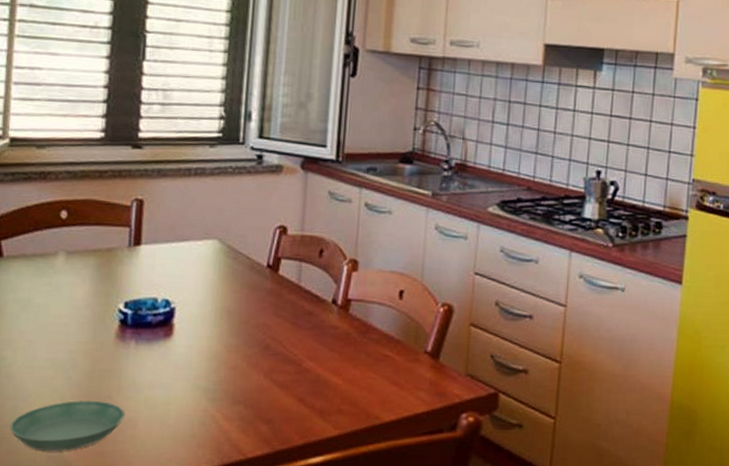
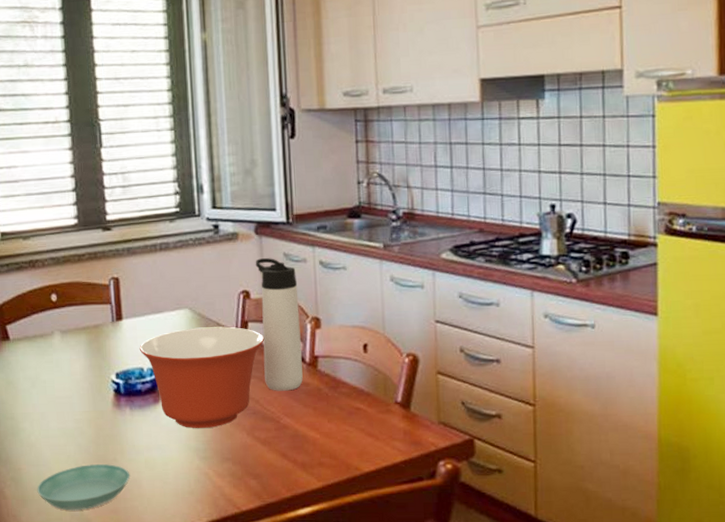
mixing bowl: none [155,260,297,368] -> present [139,326,265,429]
thermos bottle: none [291,194,339,333] -> present [255,258,303,391]

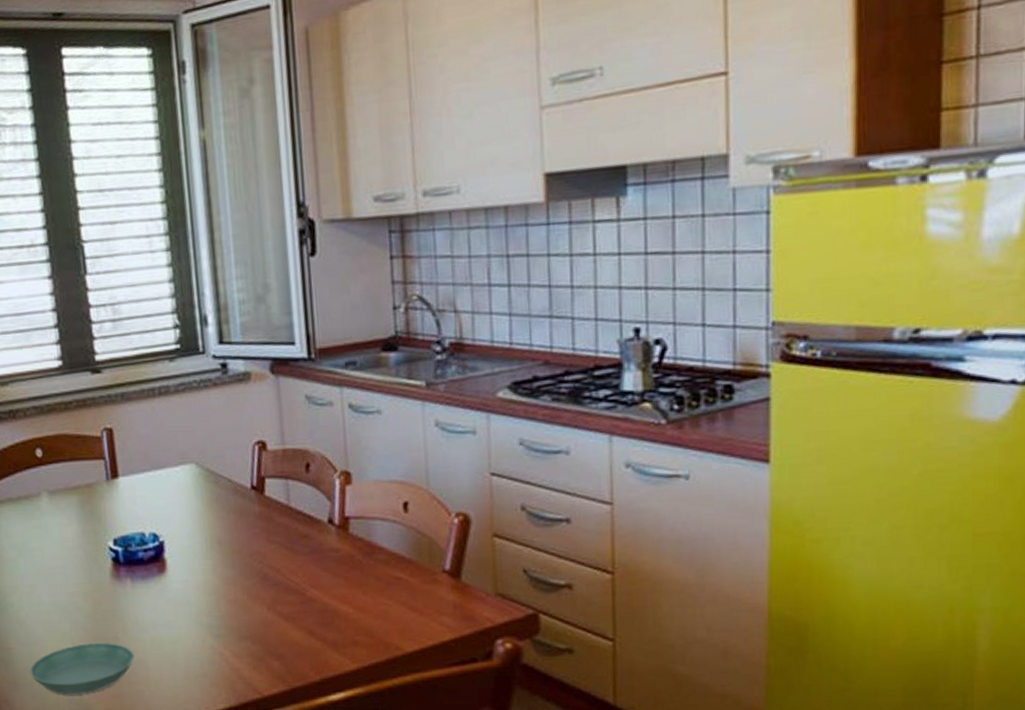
mixing bowl: present [139,326,265,429] -> none [139,483,285,603]
thermos bottle: present [255,258,303,391] -> none [271,401,332,559]

